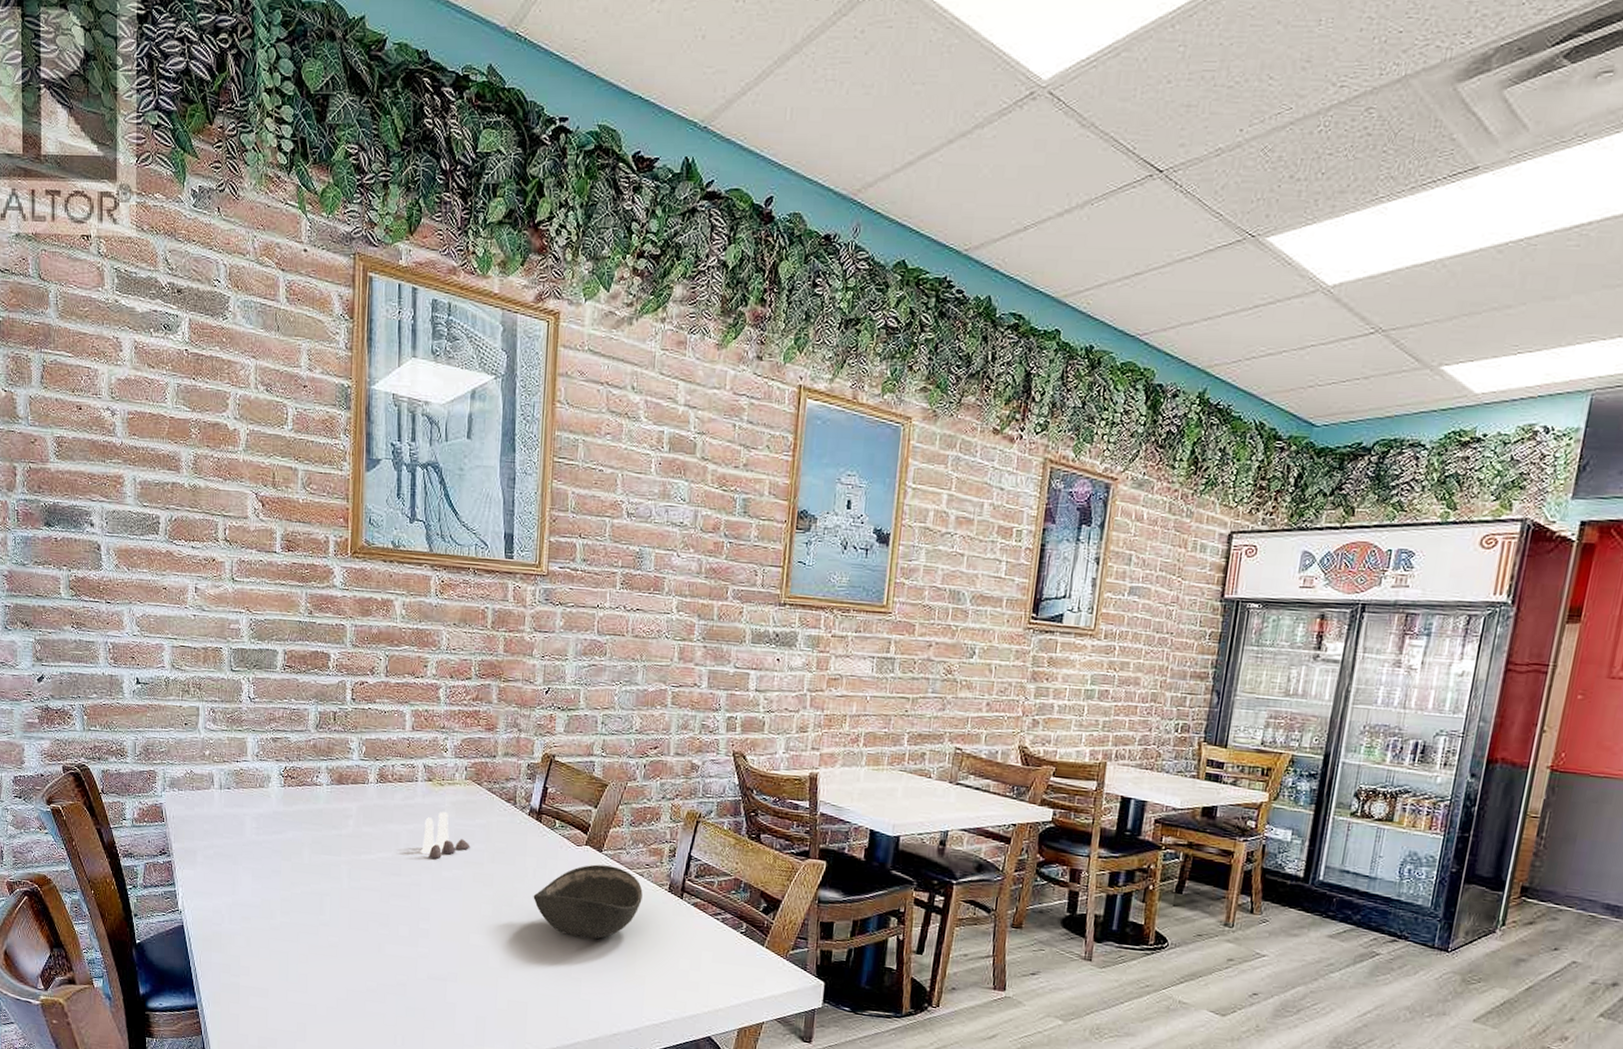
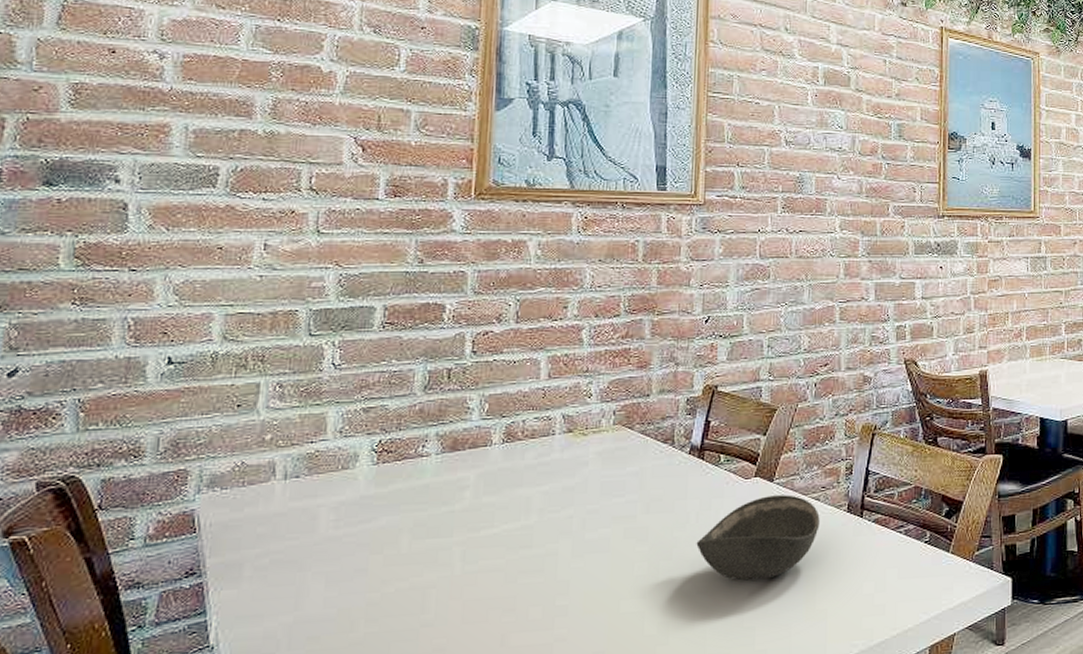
salt and pepper shaker set: present [420,811,471,859] -> none [557,463,620,520]

